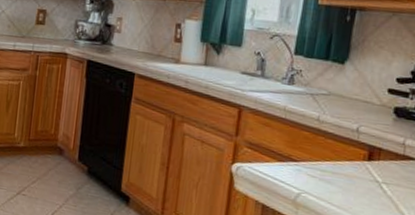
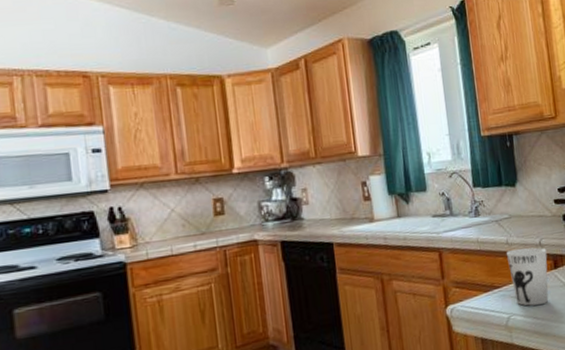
cup: none [312,128,364,193] -> present [507,247,549,306]

